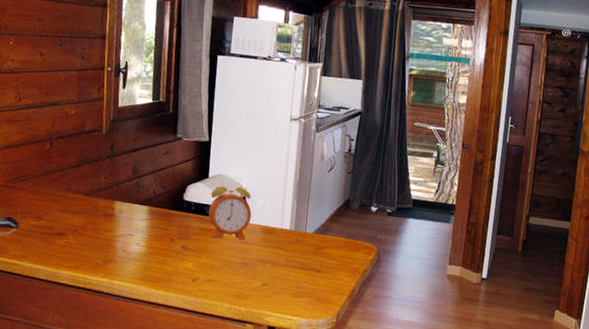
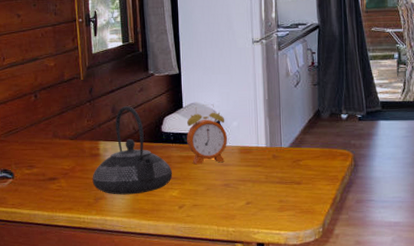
teapot: none [103,168,189,262] -> present [92,106,172,195]

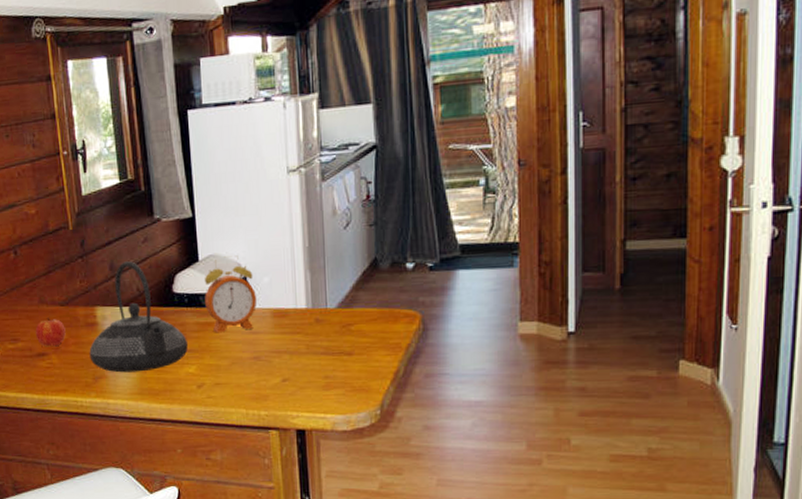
fruit: none [48,148,74,173] -> present [35,317,66,347]

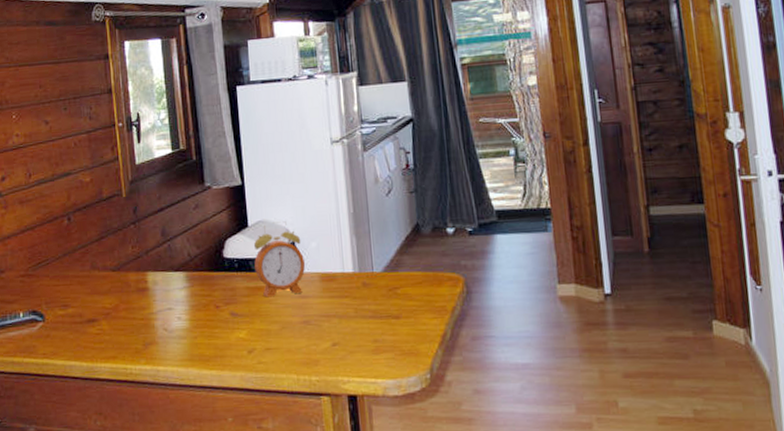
fruit: present [35,317,66,347] -> none [86,282,117,313]
teapot: present [89,261,188,373] -> none [140,227,238,339]

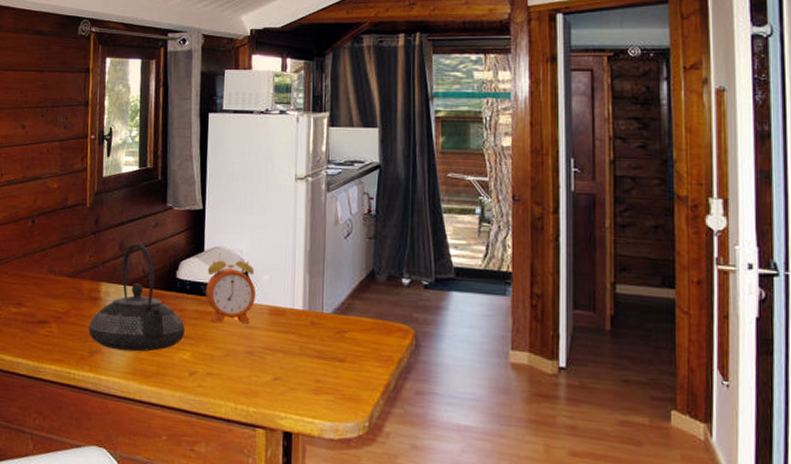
teapot: none [140,227,238,339] -> present [88,243,185,352]

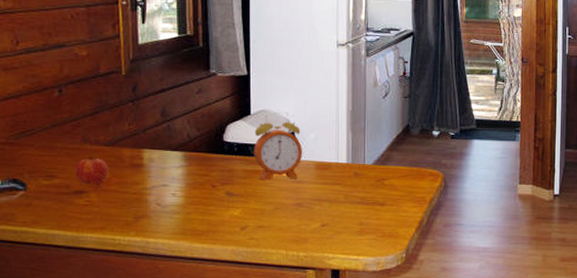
fruit: none [40,286,69,316] -> present [75,156,109,185]
teapot: present [88,243,185,352] -> none [132,109,234,213]

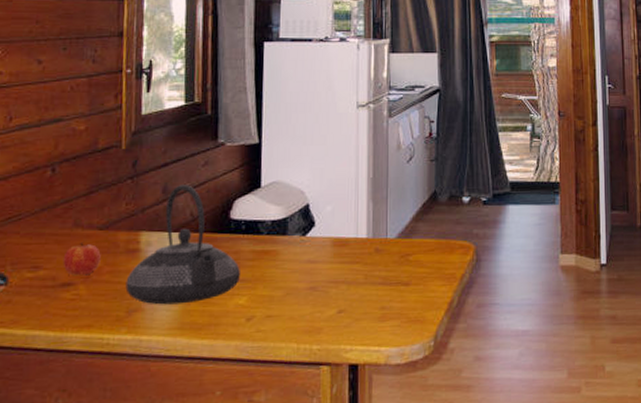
teapot: none [132,109,234,213] -> present [125,185,240,305]
alarm clock: present [254,112,303,181] -> none [263,183,319,262]

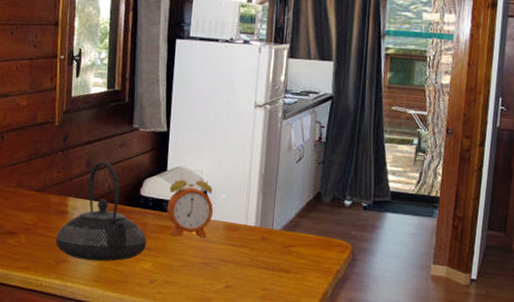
fruit: present [62,241,101,276] -> none [8,199,37,227]
alarm clock: none [263,183,319,262] -> present [167,170,214,237]

